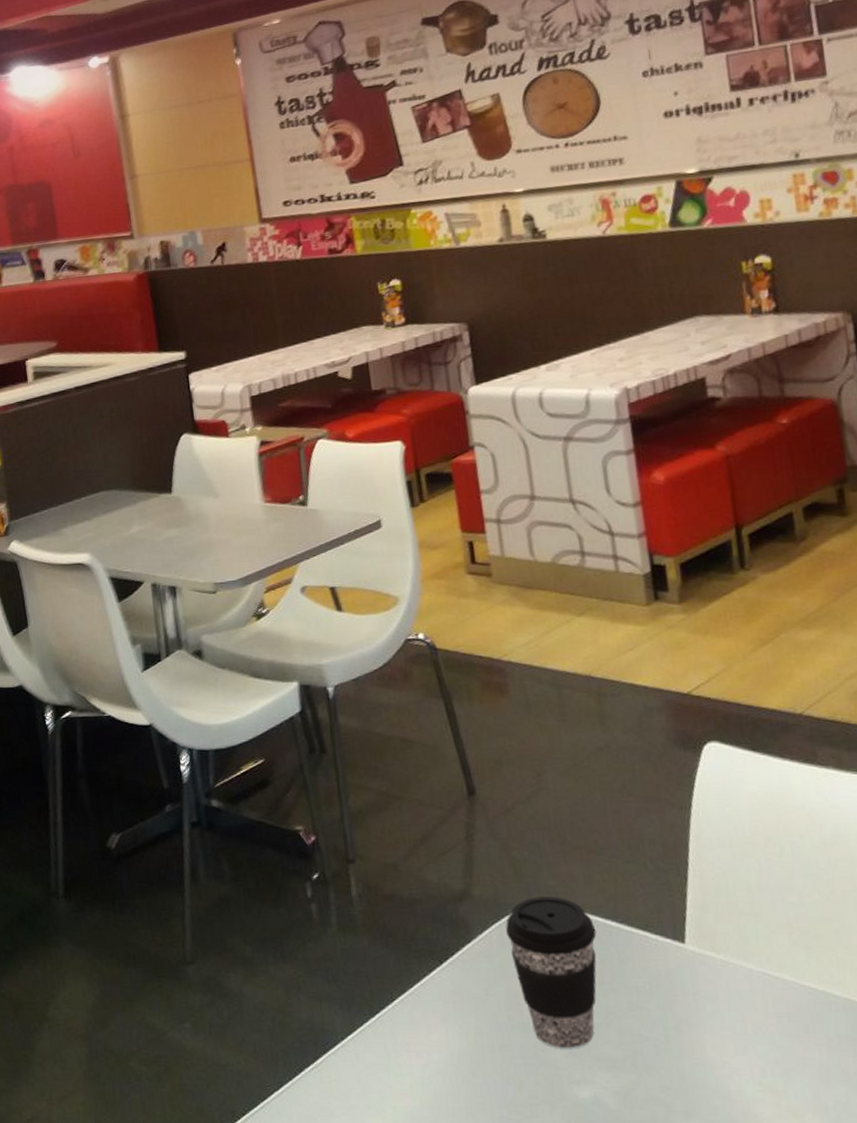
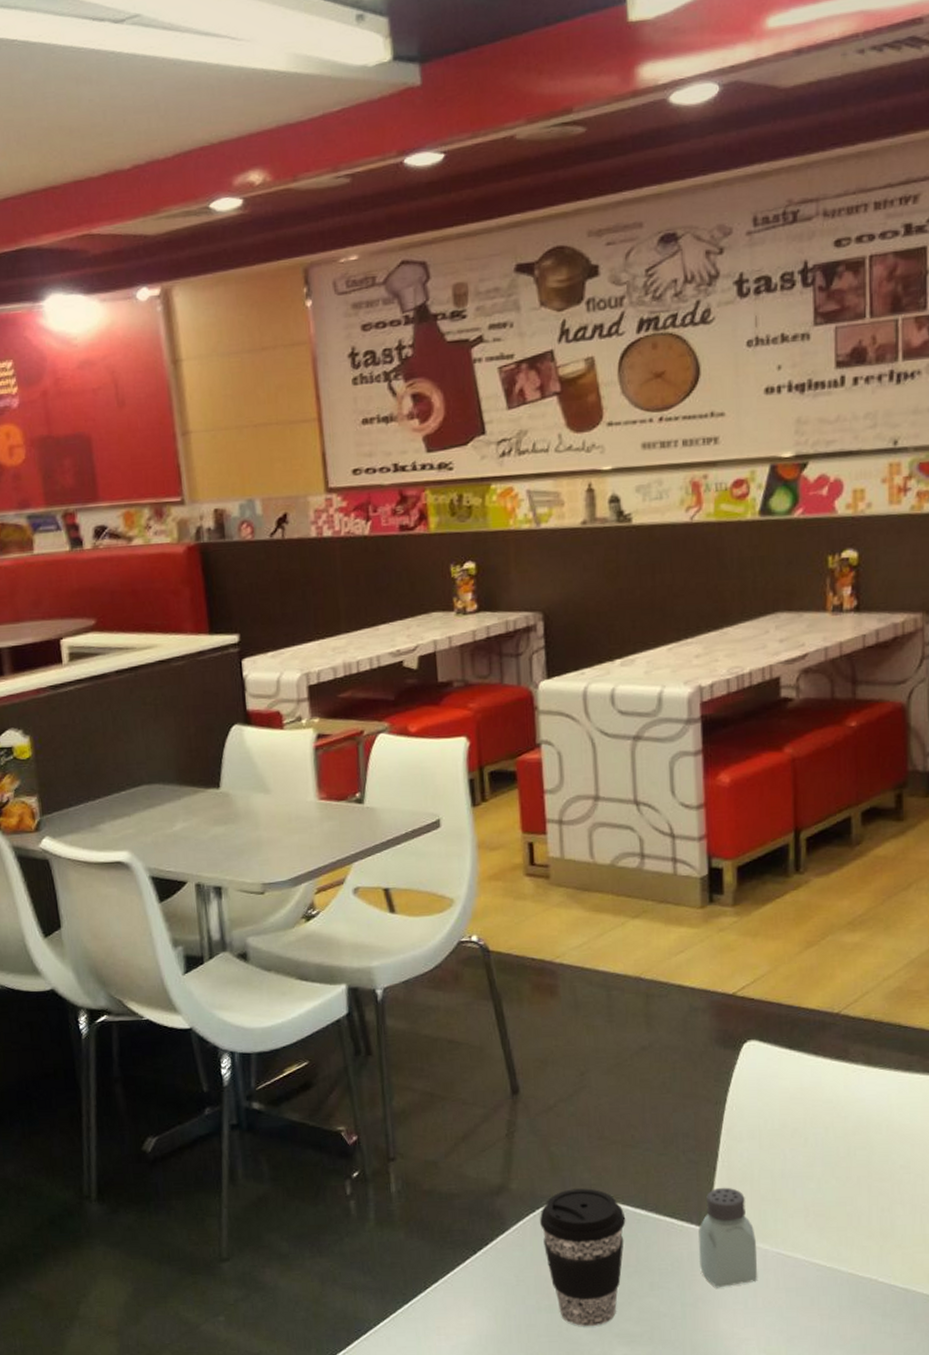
saltshaker: none [674,898,744,1011] -> present [698,1187,758,1288]

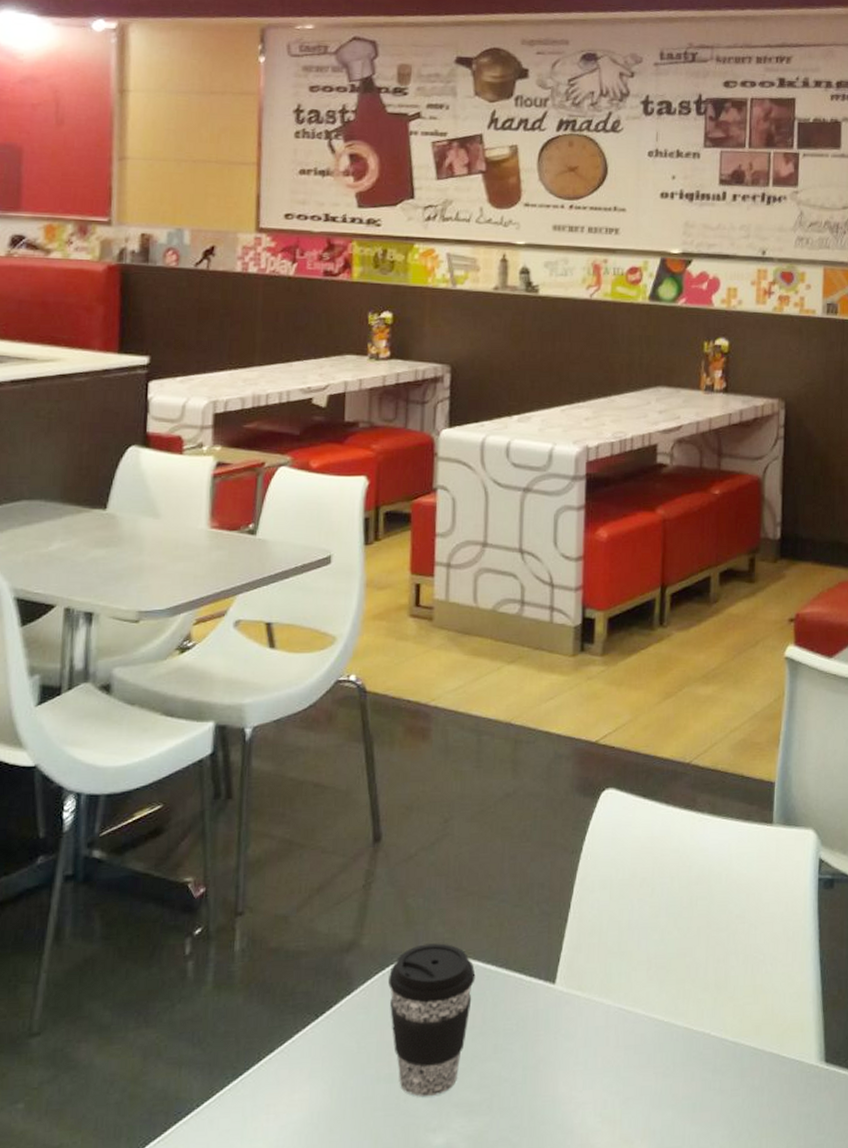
saltshaker: present [698,1187,758,1288] -> none [544,939,601,1049]

